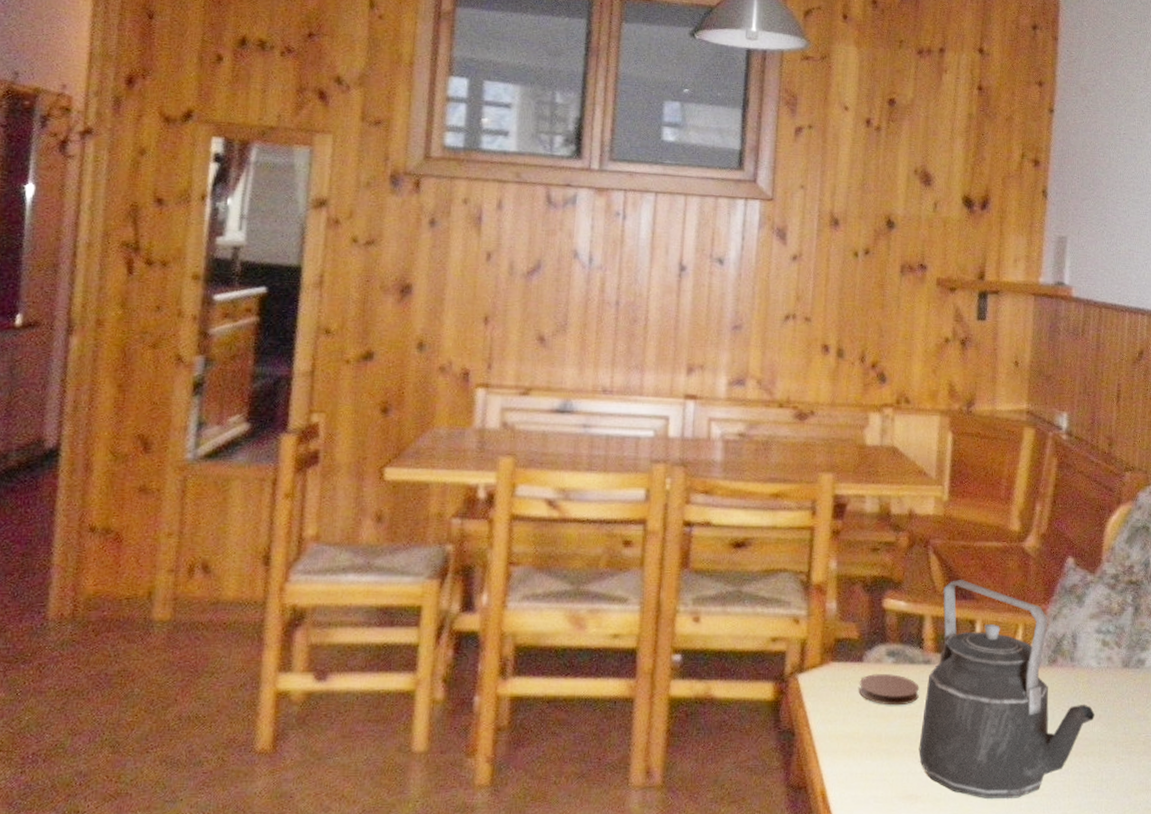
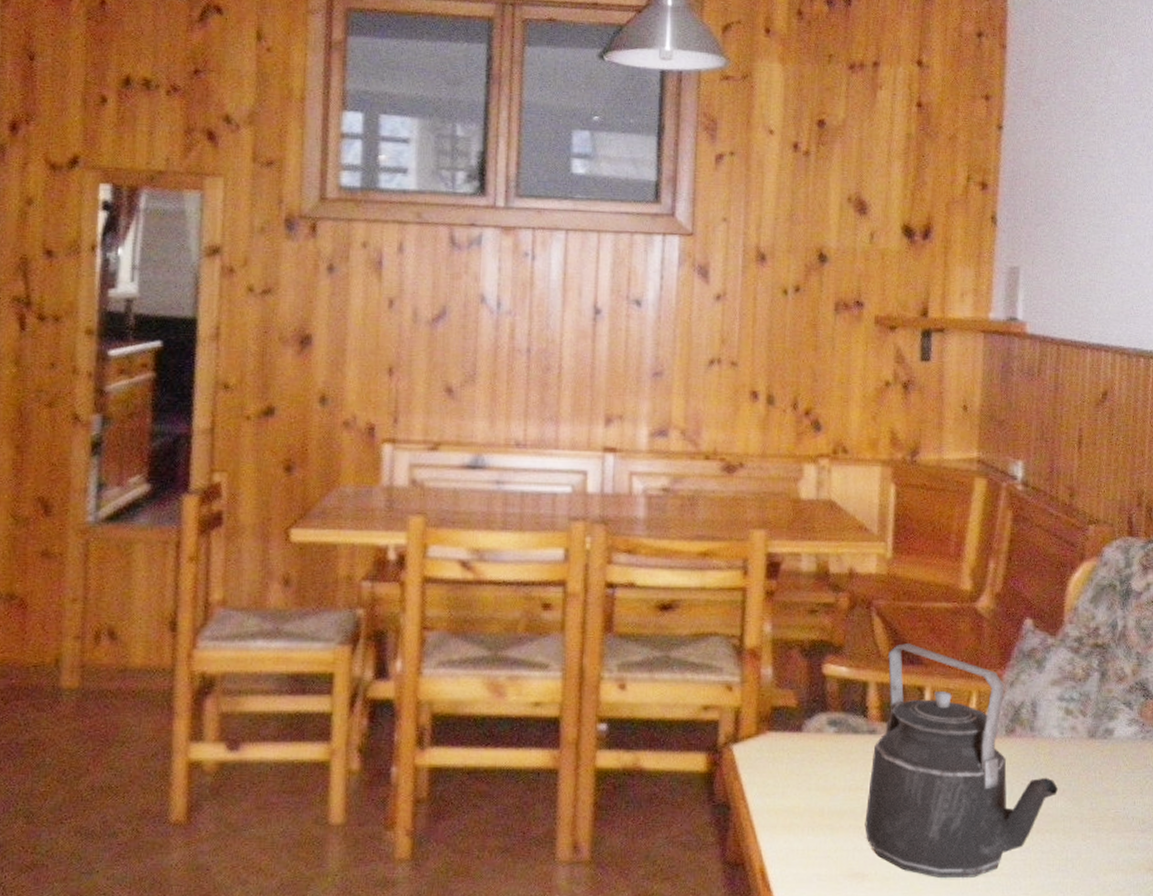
coaster: present [858,674,919,706] -> none [798,745,864,778]

